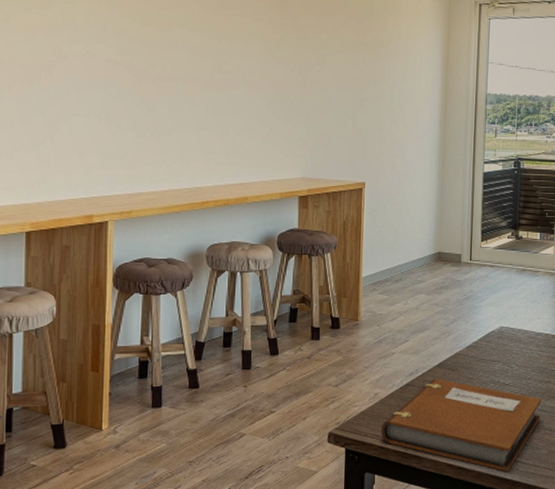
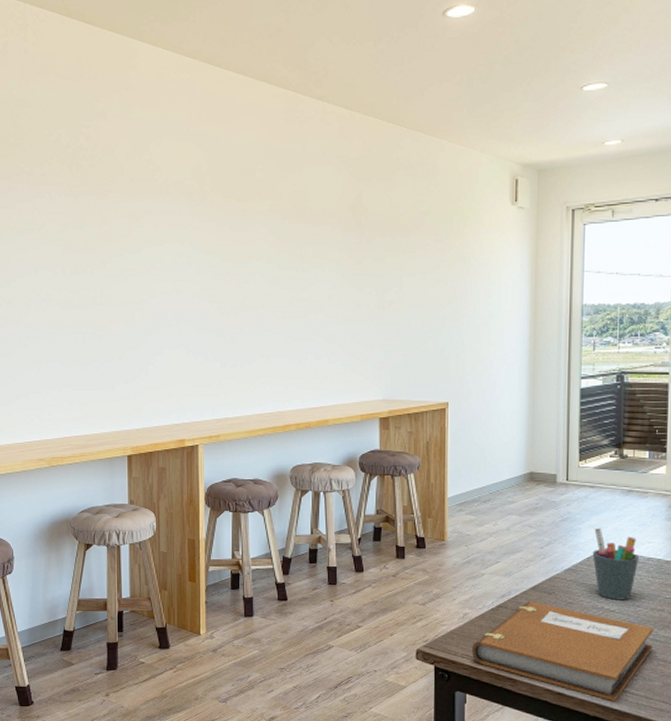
pen holder: none [491,305,530,374] -> present [592,527,639,600]

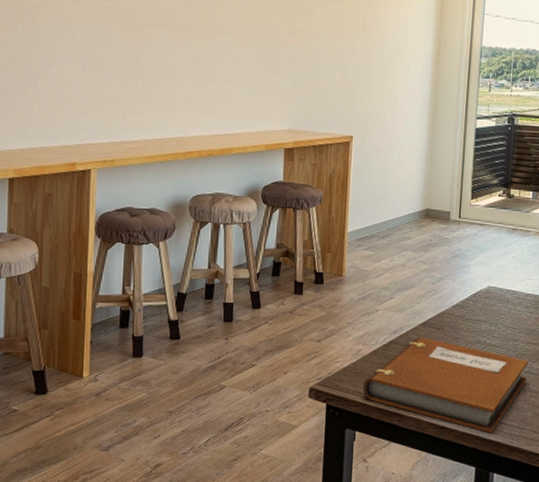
pen holder: present [592,527,639,600] -> none [478,264,519,335]

